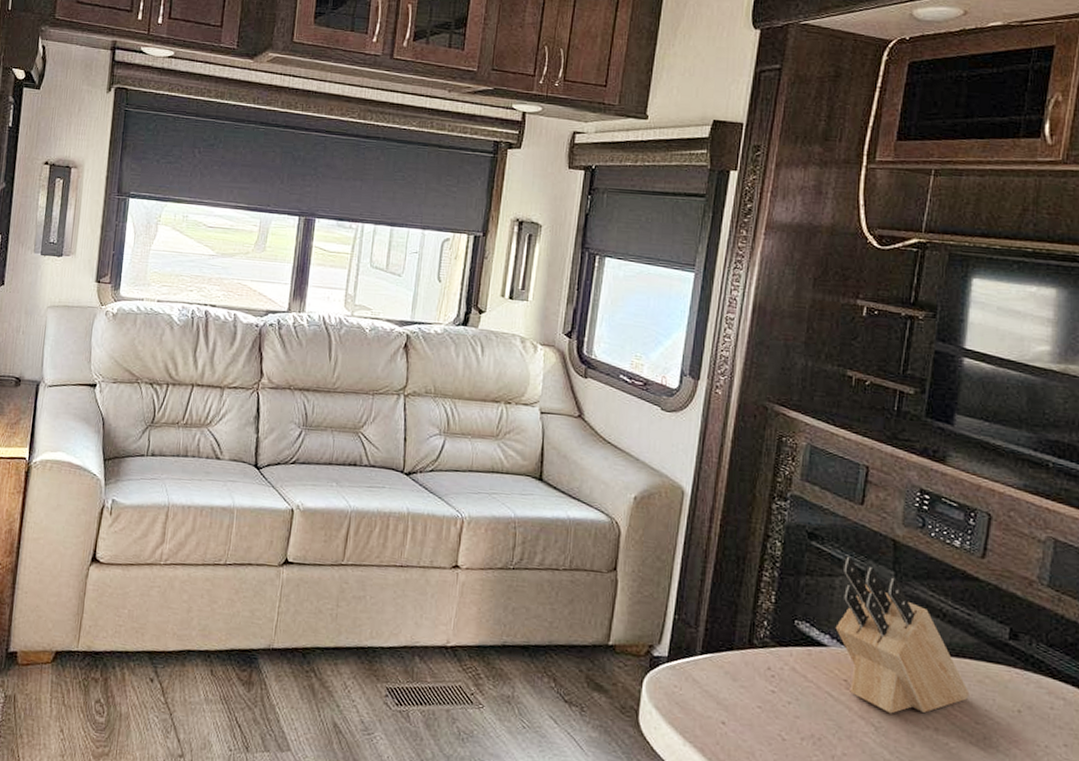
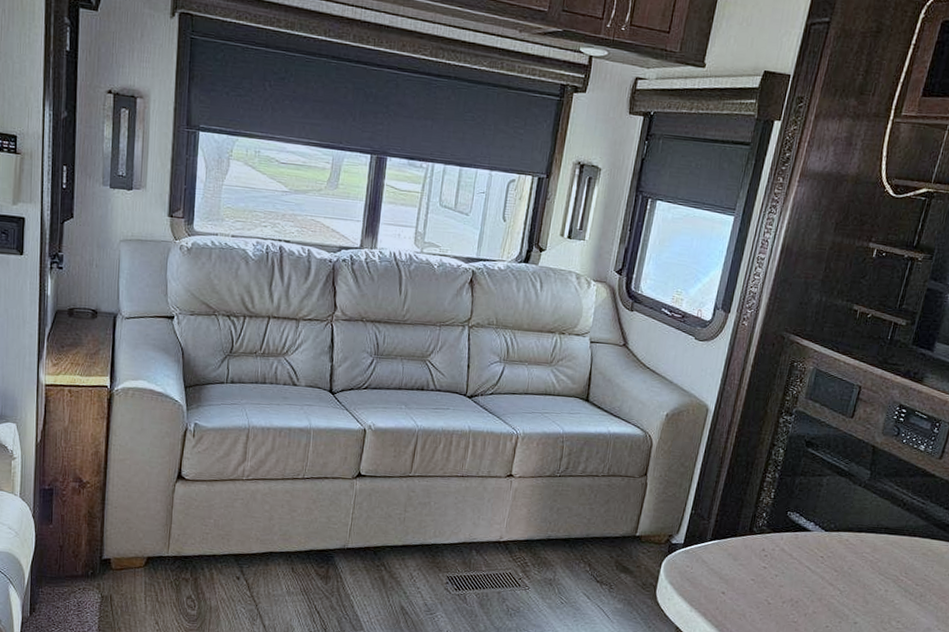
knife block: present [835,556,970,714] -> none [819,459,915,581]

